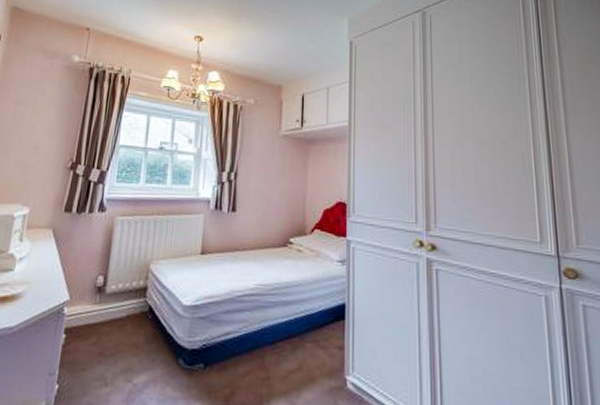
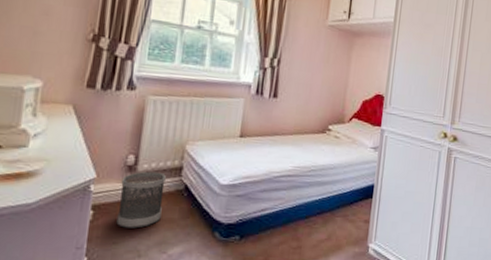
wastebasket: none [86,292,132,354] -> present [116,171,166,229]

